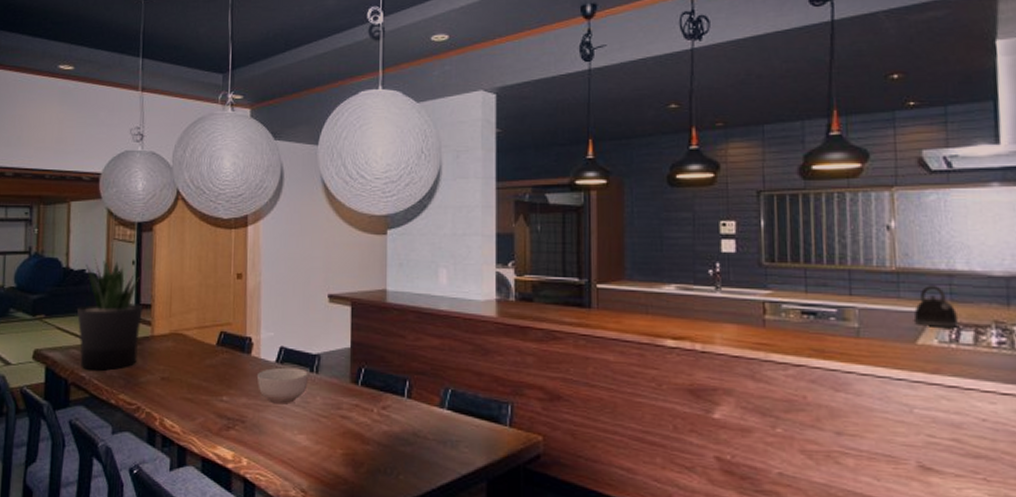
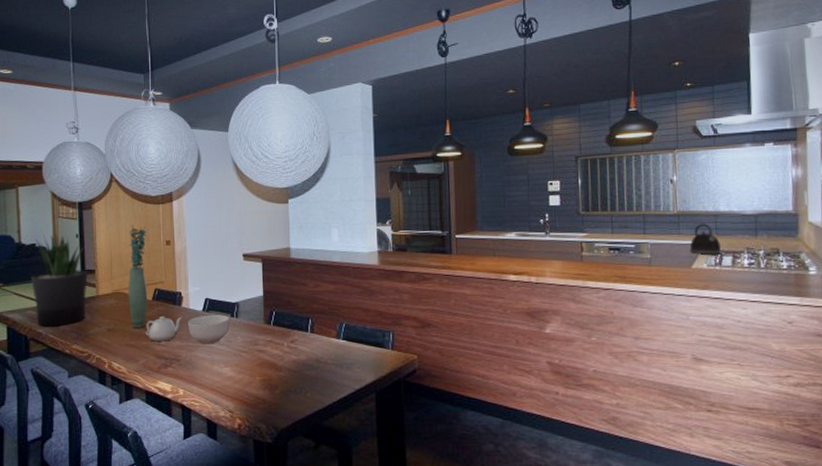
vase: none [187,252,215,379] -> present [128,225,148,329]
teapot: none [206,365,251,397] -> present [145,315,182,342]

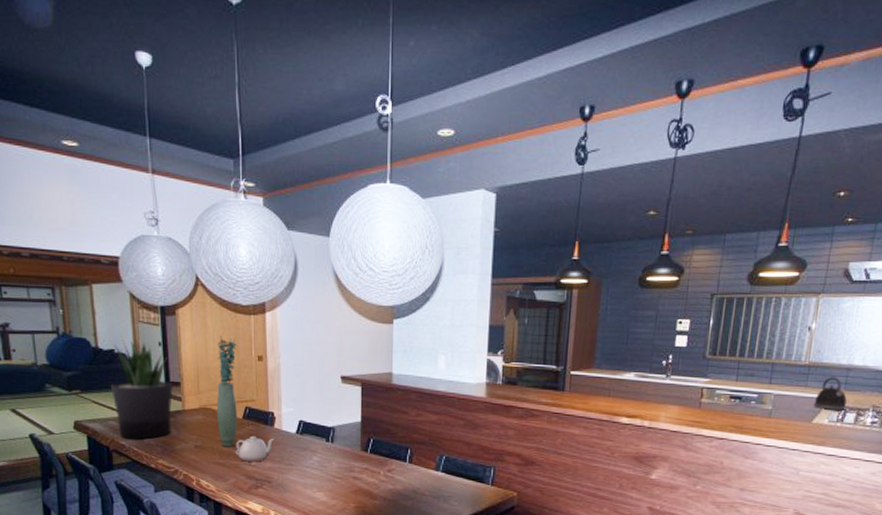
bowl: present [187,314,231,344] -> none [279,437,326,468]

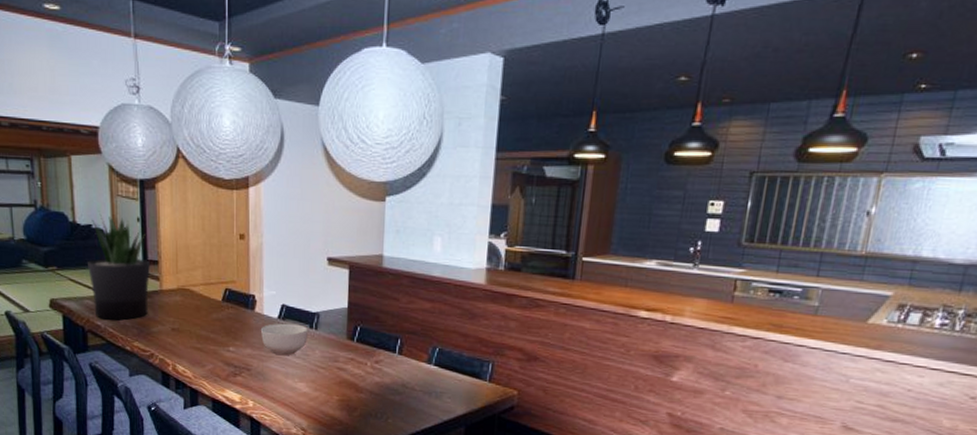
vase: present [216,336,238,447] -> none [195,212,218,331]
teapot: present [235,435,274,462] -> none [213,319,255,348]
bowl: none [279,437,326,468] -> present [260,323,309,356]
kettle: present [813,377,847,412] -> none [869,270,912,311]

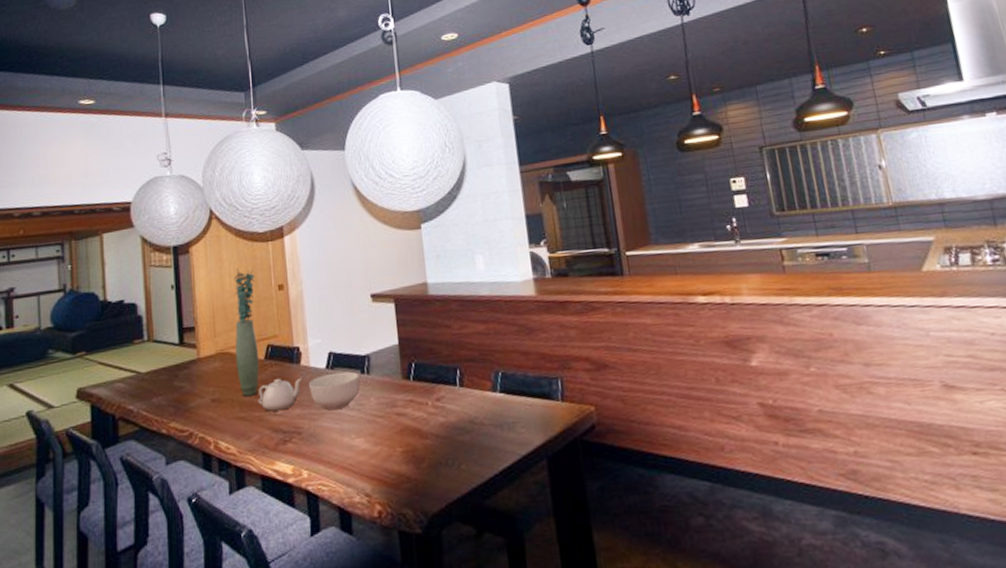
planter: present [88,214,150,321] -> none [119,287,186,402]
vase: none [195,212,218,331] -> present [234,268,260,397]
teapot: none [213,319,255,348] -> present [258,377,302,412]

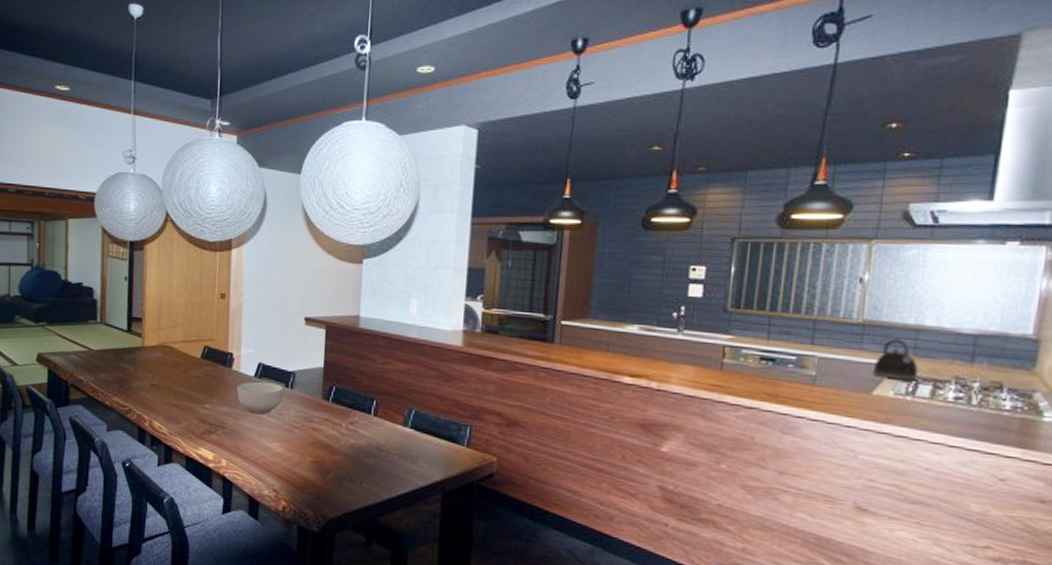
vase: present [234,268,260,397] -> none [174,272,201,388]
teapot: present [258,377,302,412] -> none [190,376,232,406]
kettle: none [915,215,957,255] -> present [872,339,919,382]

